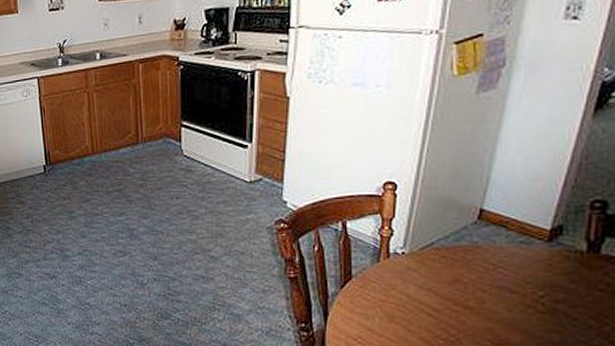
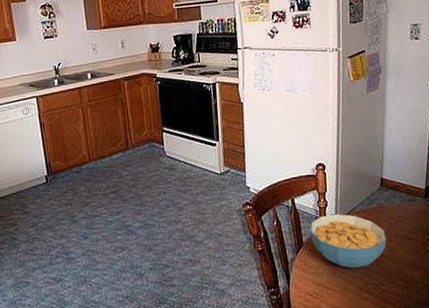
cereal bowl: none [363,246,476,317] -> present [310,213,387,268]

